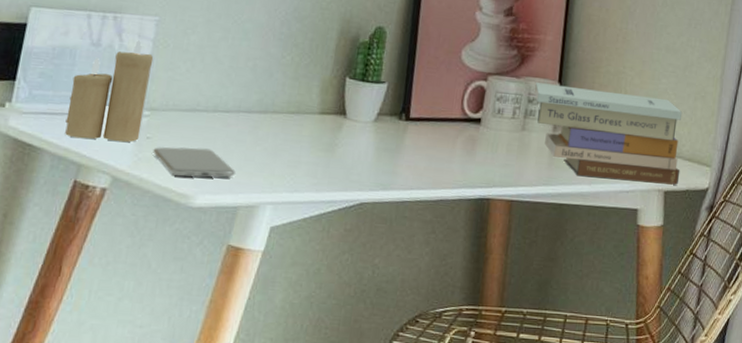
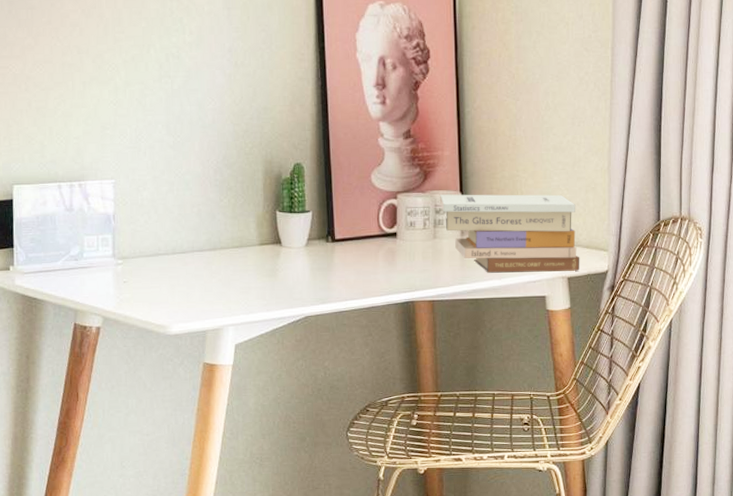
candle: present [65,40,154,143] -> none [57,202,118,289]
smartphone: present [153,147,235,178] -> none [131,285,199,311]

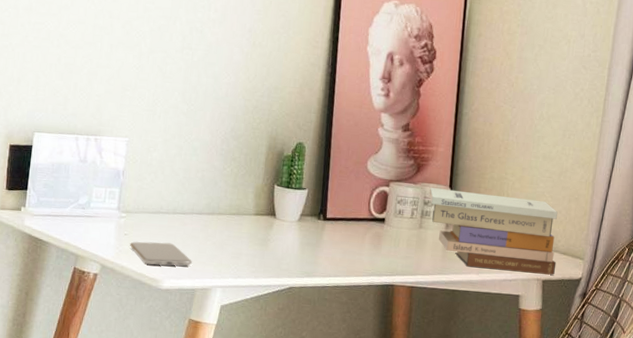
smartphone: none [131,285,199,311] -> present [130,241,192,266]

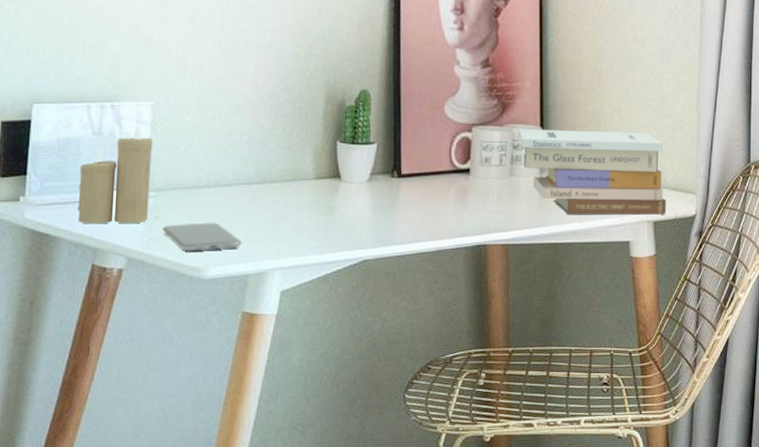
candle: none [65,157,126,238] -> present [77,126,153,224]

